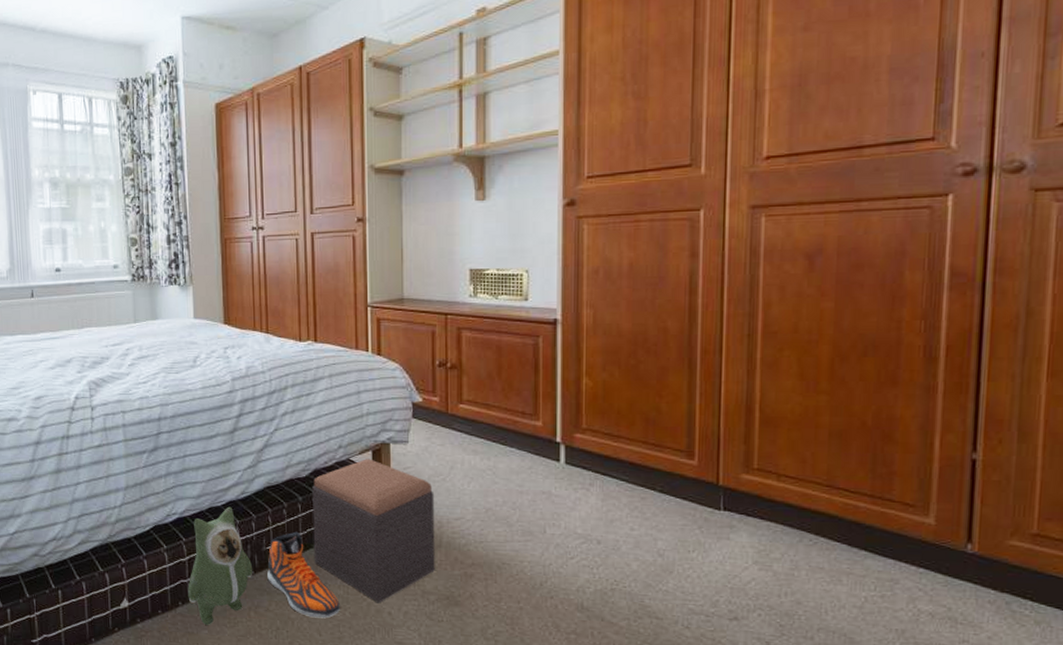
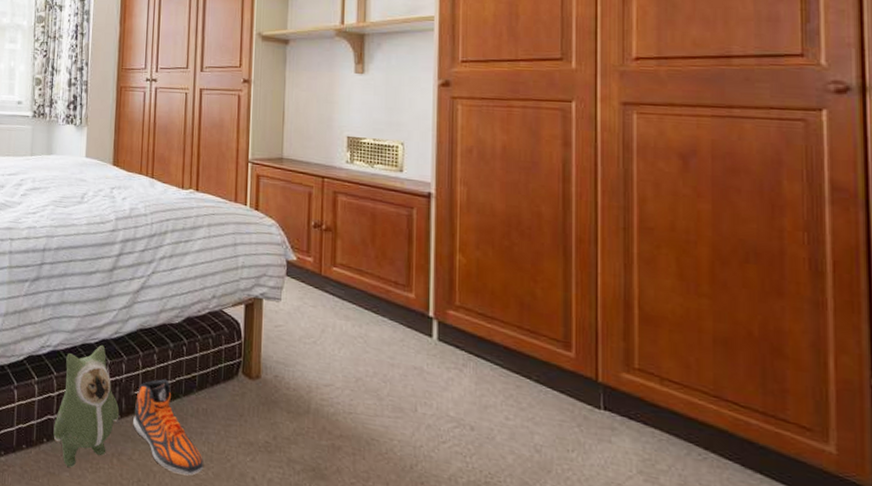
footstool: present [312,458,435,604] -> none [180,311,305,467]

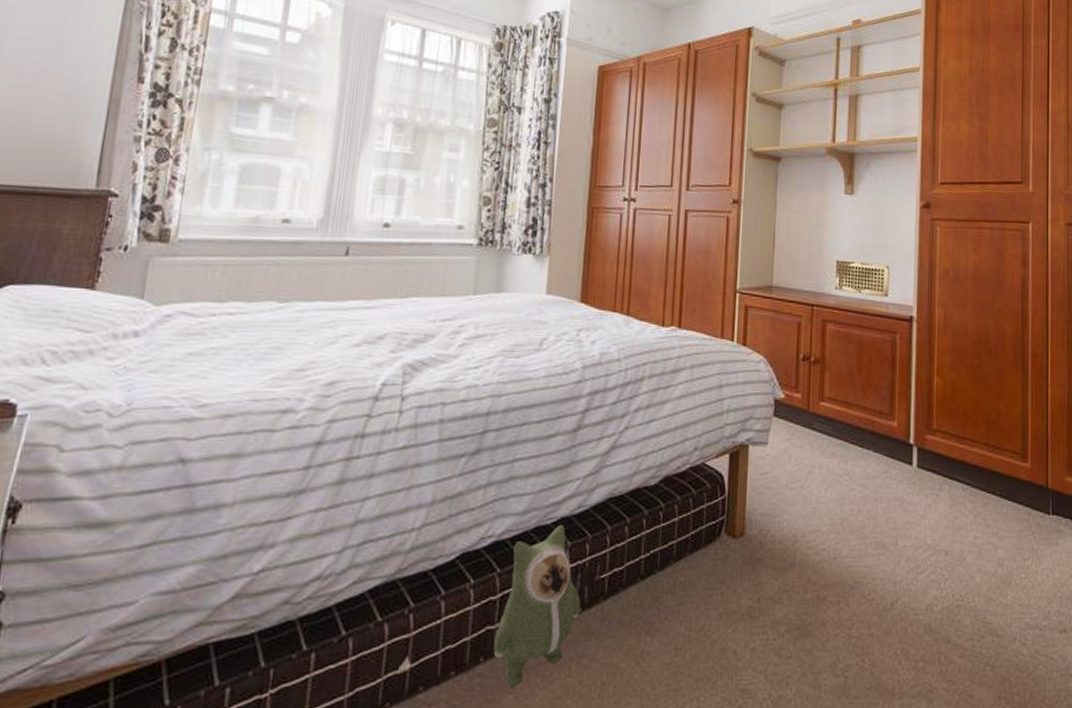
sneaker: present [133,378,203,476] -> none [597,554,680,666]

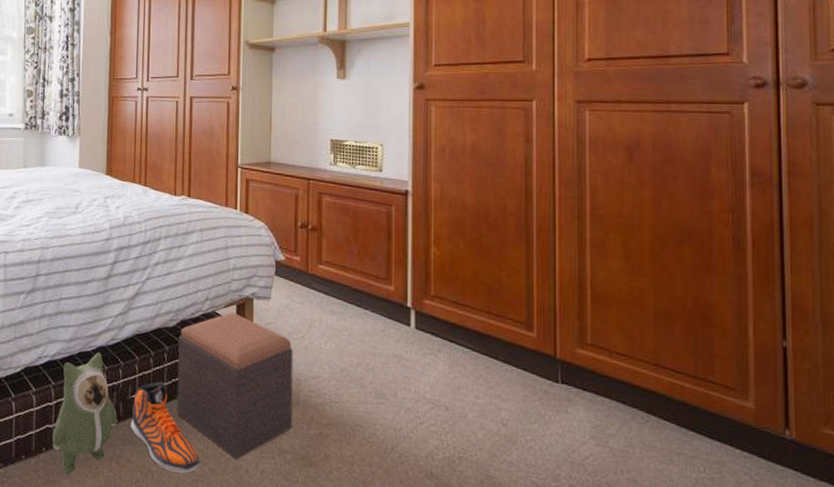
sneaker: none [597,554,680,666] -> present [131,381,199,473]
footstool: none [654,463,791,641] -> present [176,312,294,460]

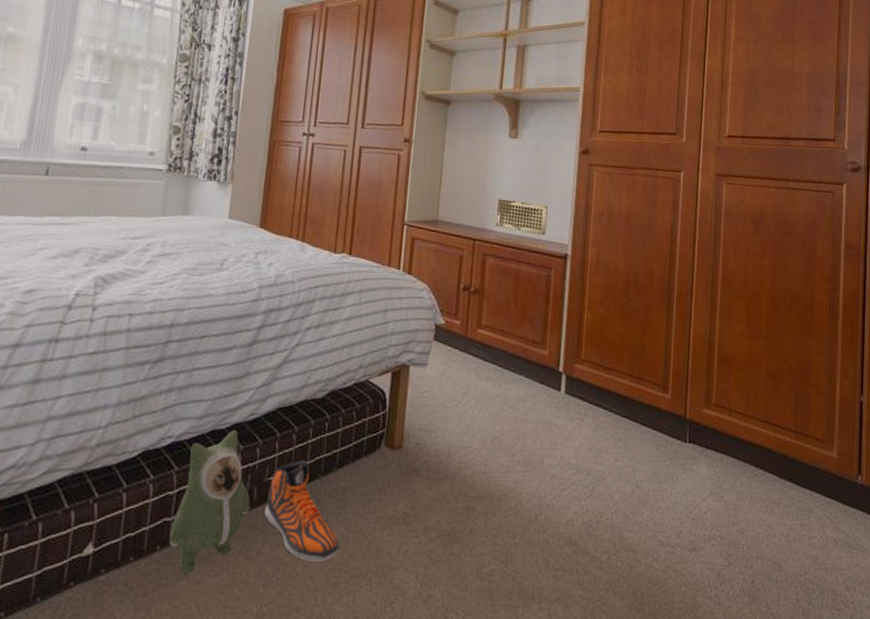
footstool: present [176,312,294,460] -> none [318,380,447,542]

